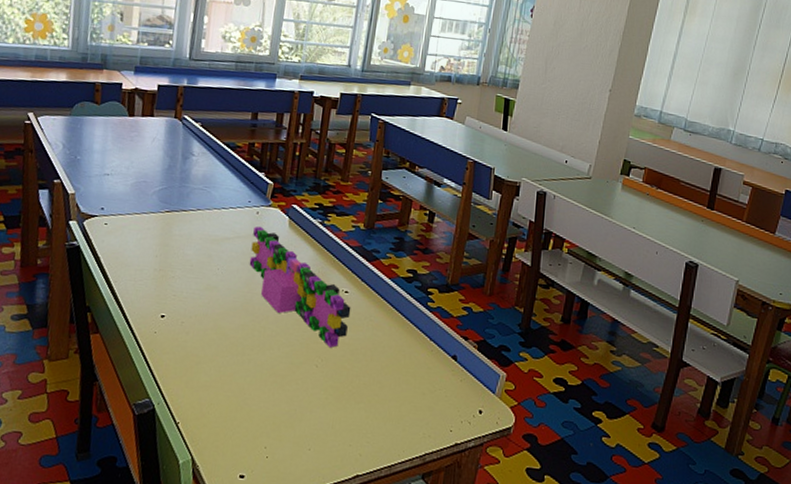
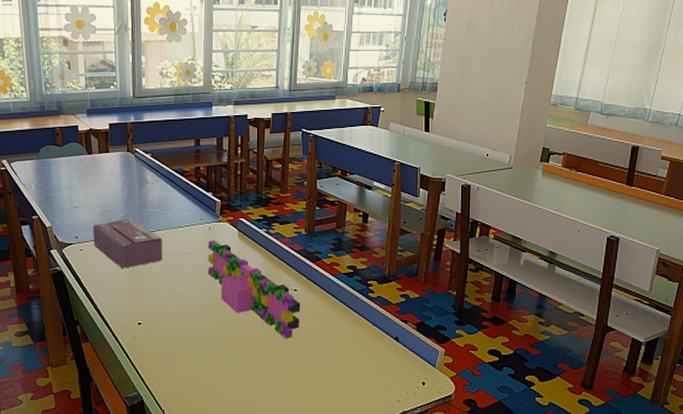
tissue box: none [120,192,202,250] -> present [92,217,163,268]

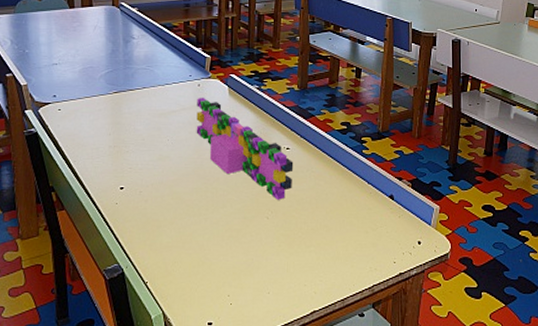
tissue box: present [92,217,163,268] -> none [72,74,149,129]

